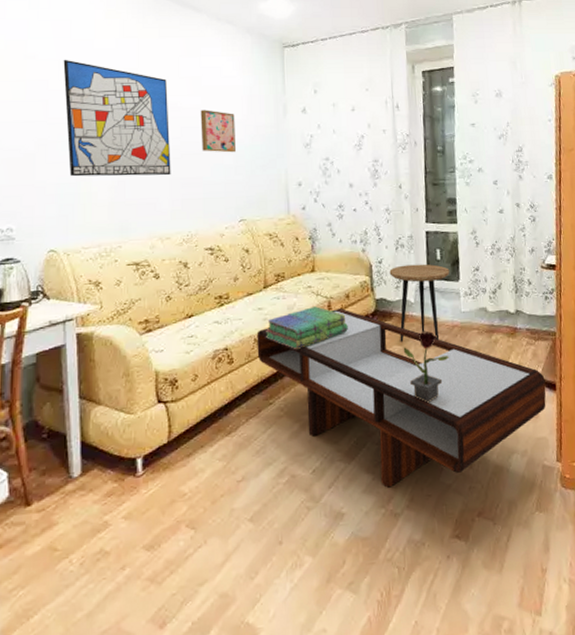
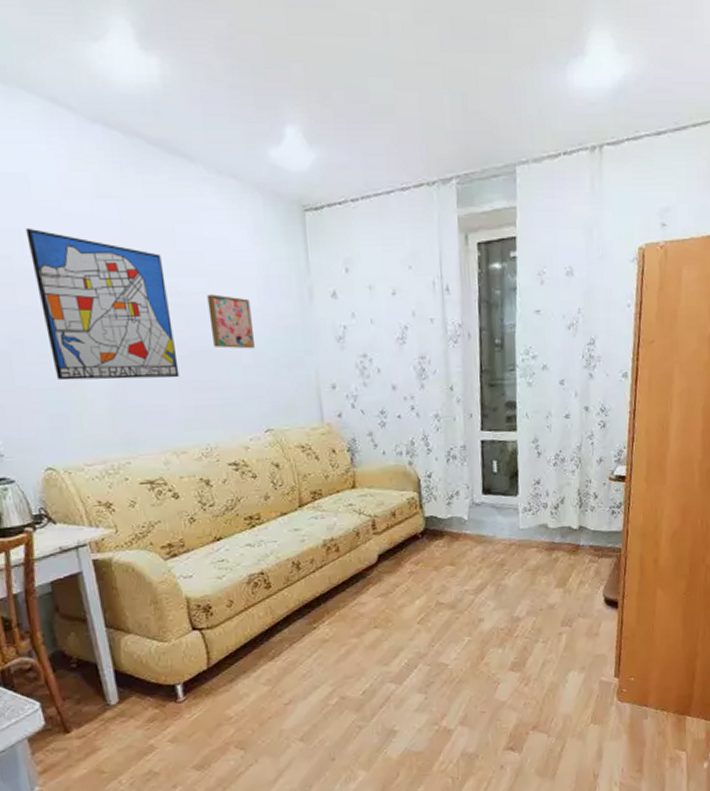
coffee table: present [256,307,546,488] -> none [294,527,608,706]
stack of books: present [265,306,348,350] -> none [304,526,395,573]
side table: present [389,264,450,342] -> none [440,477,508,562]
potted flower: present [403,331,449,403] -> none [456,550,505,623]

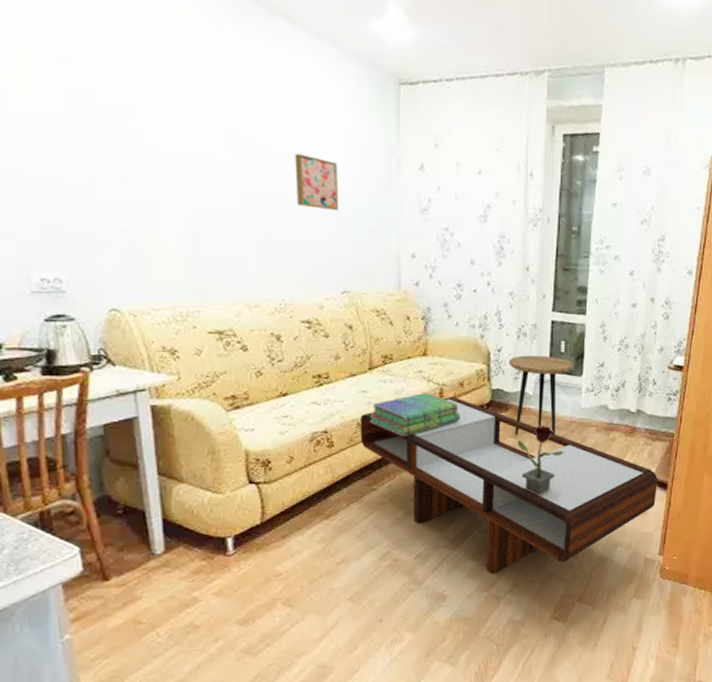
wall art: present [25,227,180,381] -> none [112,66,260,232]
coffee table: none [294,527,608,706] -> present [360,396,658,574]
stack of books: none [304,526,395,573] -> present [369,393,460,437]
side table: none [440,477,508,562] -> present [508,355,573,435]
potted flower: none [456,550,505,623] -> present [517,426,564,496]

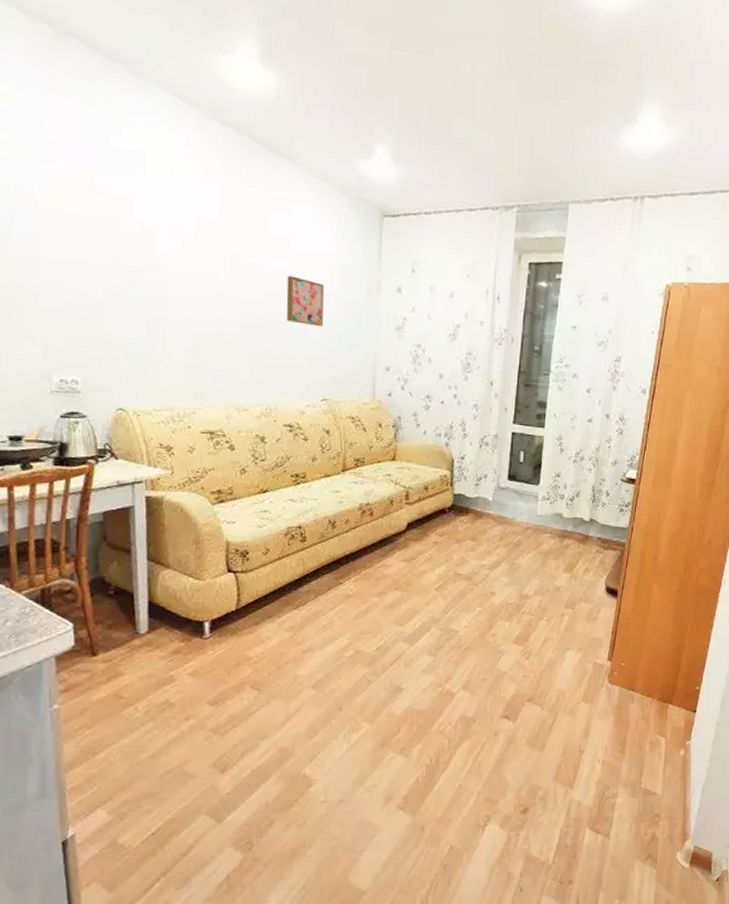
coffee table: present [360,396,658,574] -> none [330,498,608,670]
stack of books: present [369,393,460,437] -> none [340,495,424,535]
side table: present [508,355,573,435] -> none [470,463,531,540]
potted flower: present [517,426,564,496] -> none [476,530,519,597]

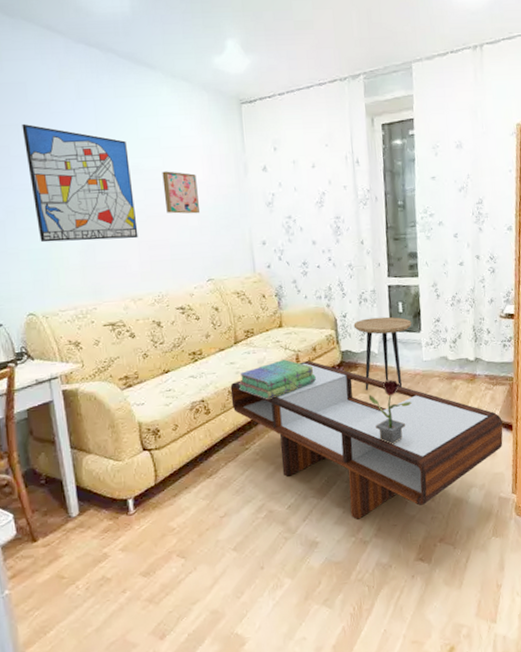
wall art: none [136,198,253,344] -> present [22,123,138,243]
coffee table: none [330,498,608,670] -> present [230,360,503,520]
stack of books: none [340,495,424,535] -> present [238,359,316,400]
side table: none [470,463,531,540] -> present [353,316,412,390]
potted flower: none [476,530,519,597] -> present [368,380,412,445]

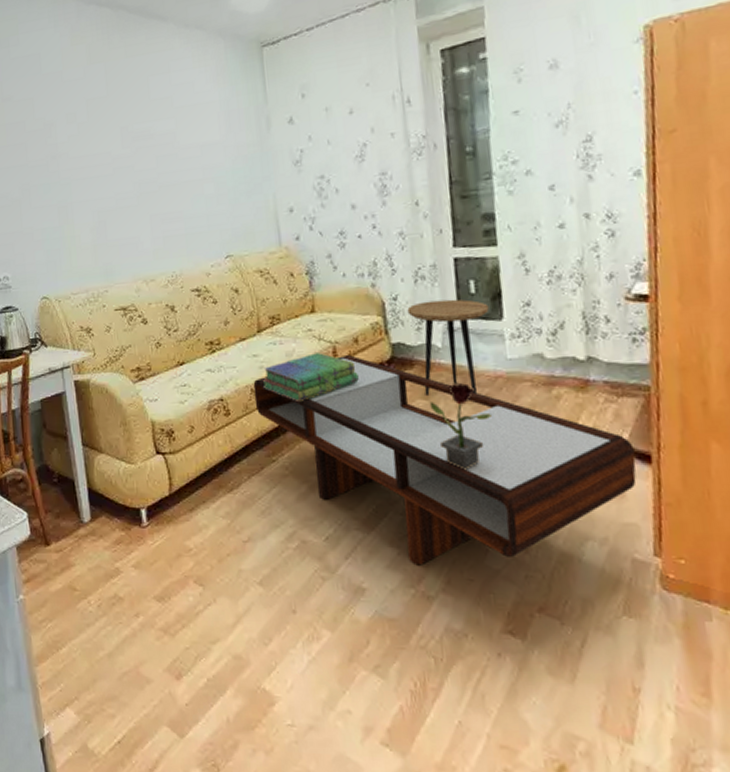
wall art: present [22,123,138,243] -> none [36,96,150,221]
wall art: present [162,171,199,214] -> none [175,133,216,182]

